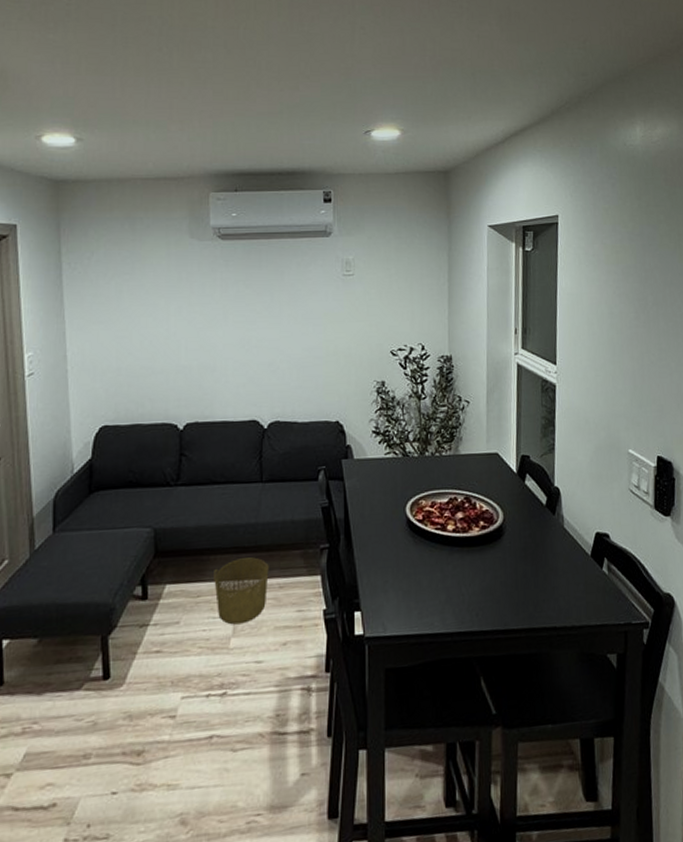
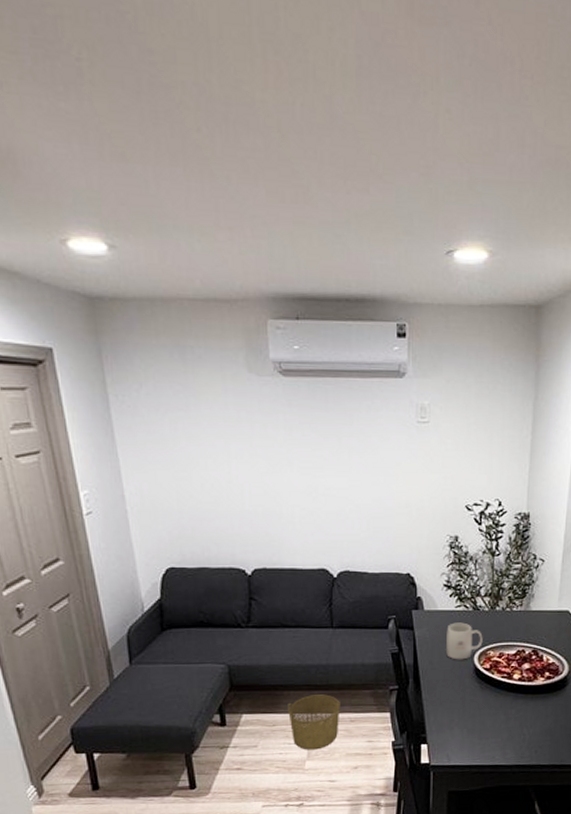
mug: none [377,470,414,512] -> present [446,622,483,660]

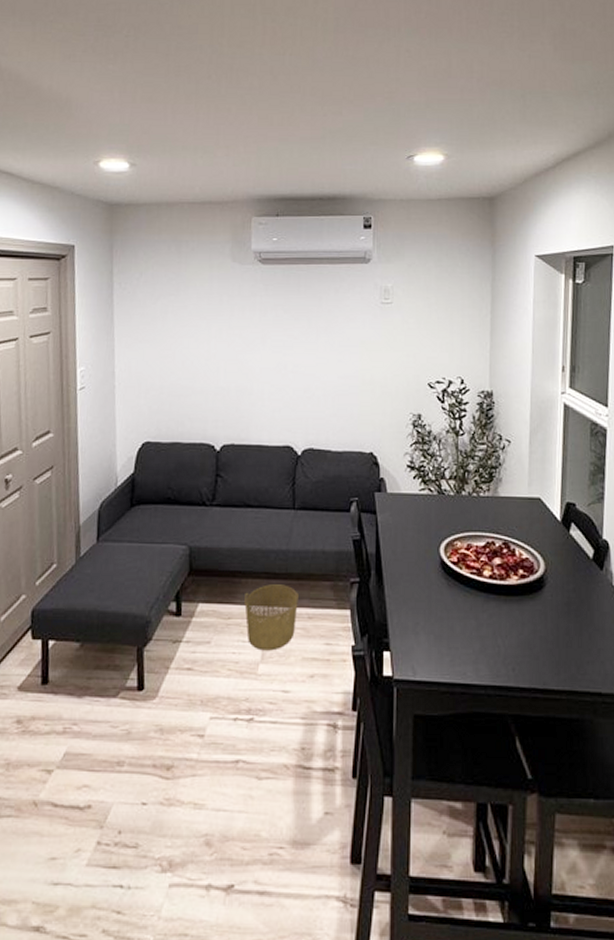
mug: present [446,622,483,660] -> none [410,507,449,551]

